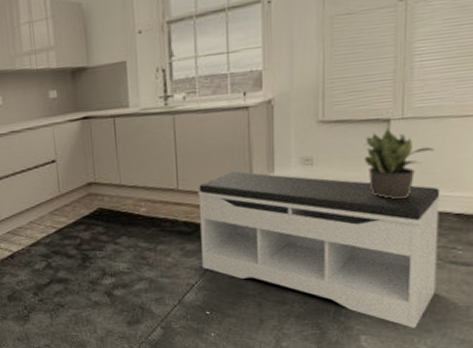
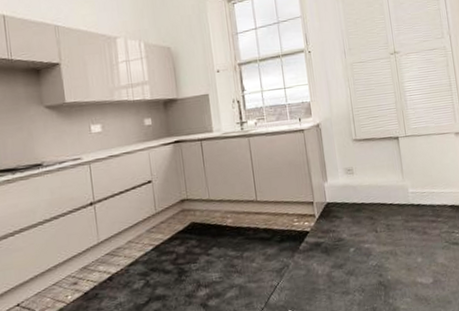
bench: present [198,171,440,328] -> none [272,182,448,302]
potted plant: present [364,127,435,199] -> none [385,143,429,197]

